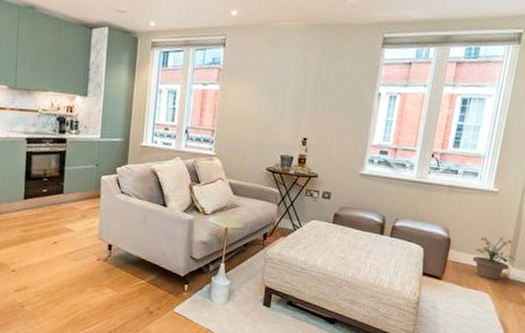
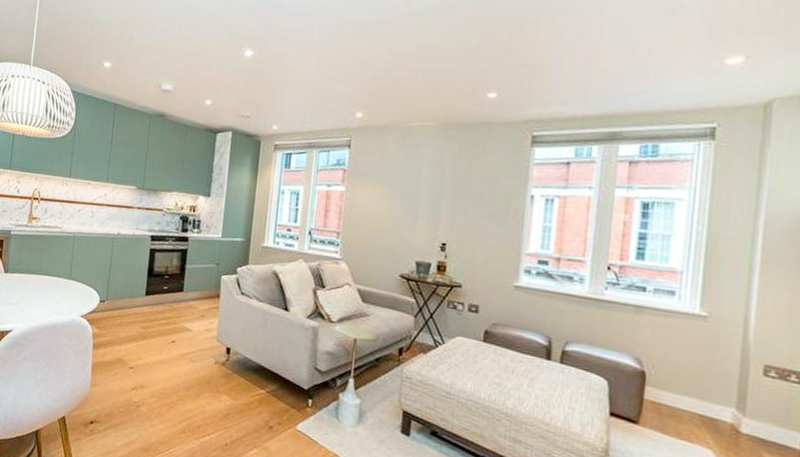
potted plant: present [472,237,516,280] -> none [680,373,747,432]

